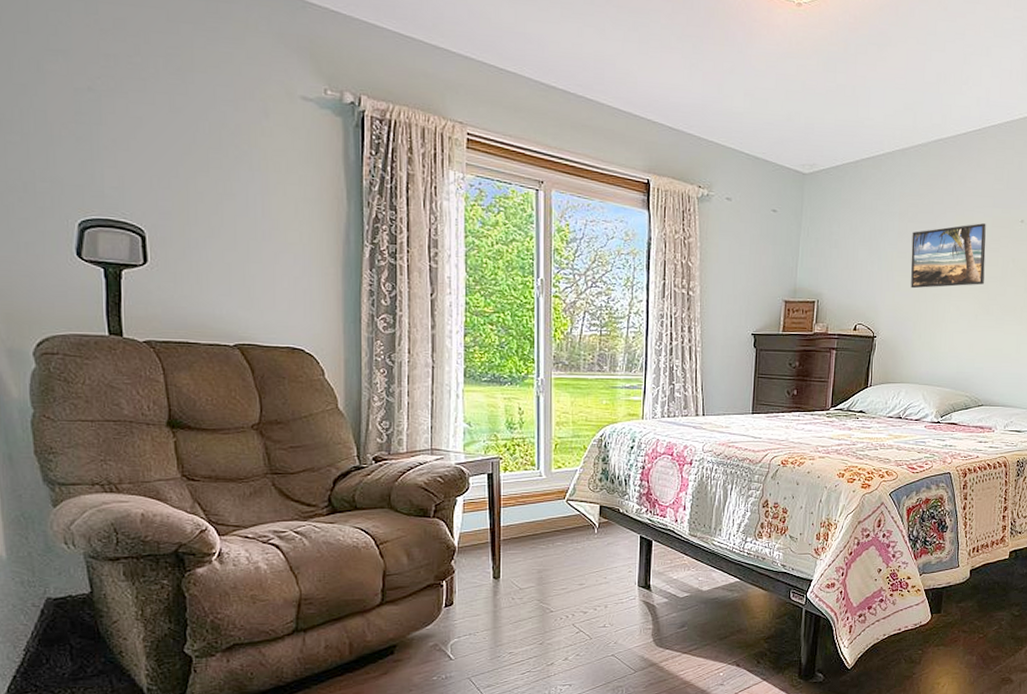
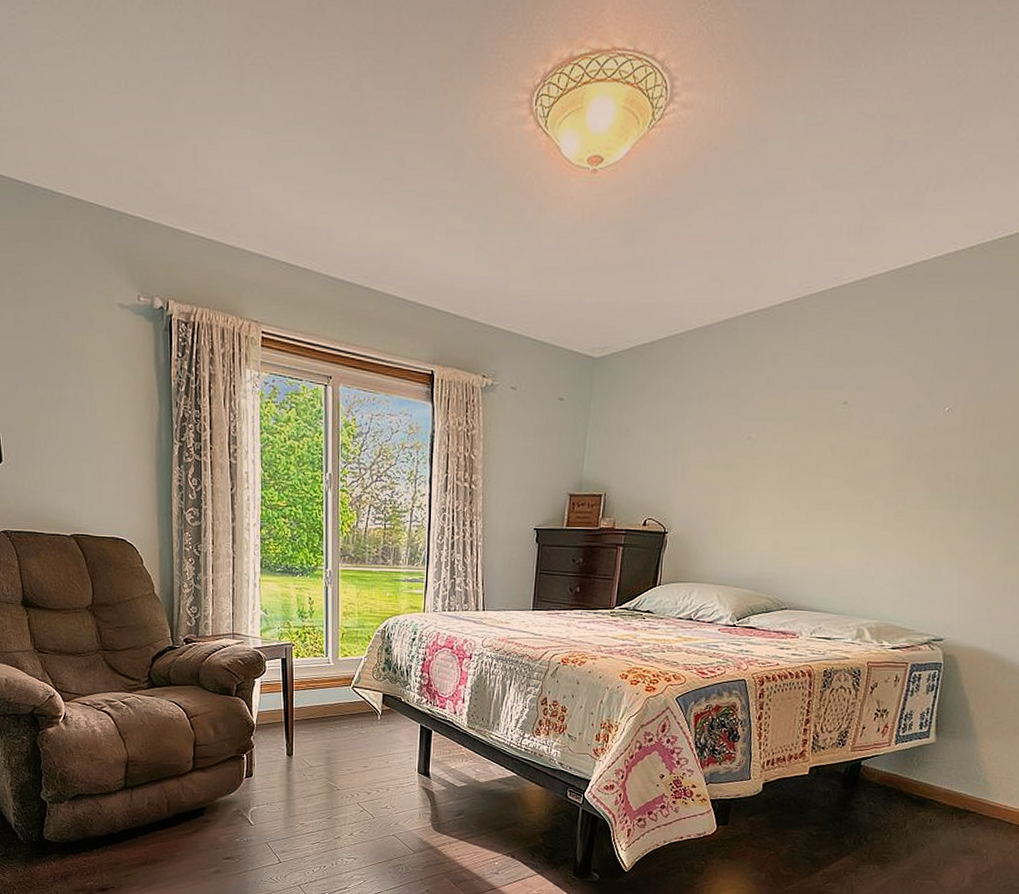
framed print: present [911,223,986,289] -> none [709,406,801,481]

